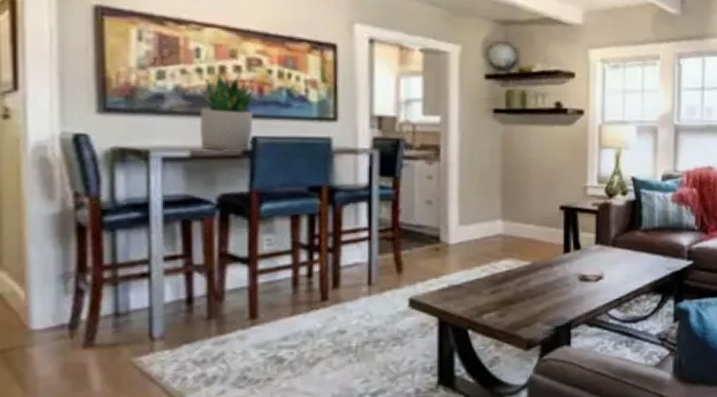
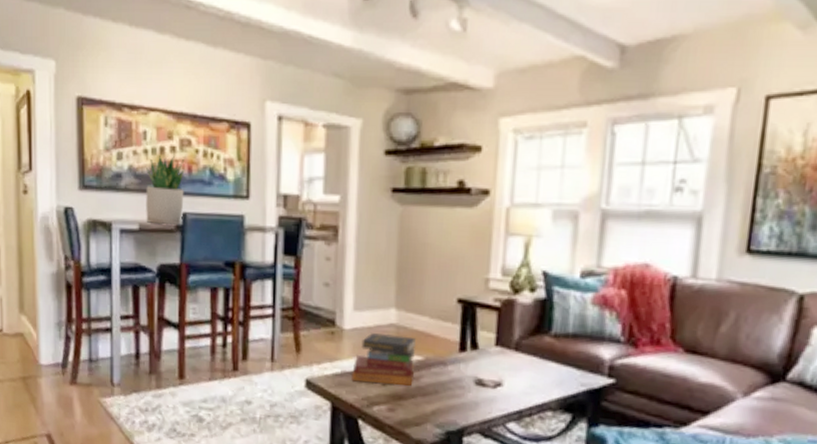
books: none [459,244,523,294] -> present [351,333,416,386]

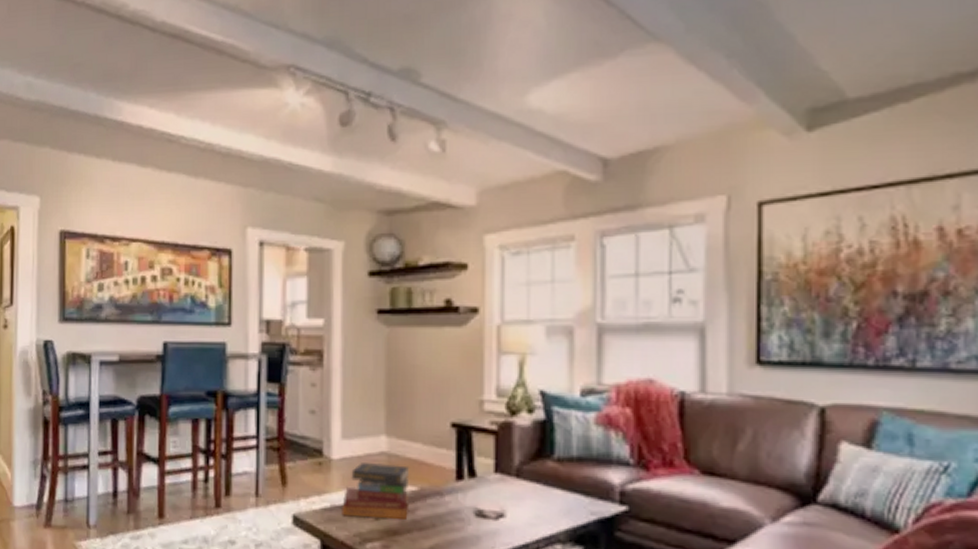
planter: present [146,153,186,225] -> none [126,283,167,354]

